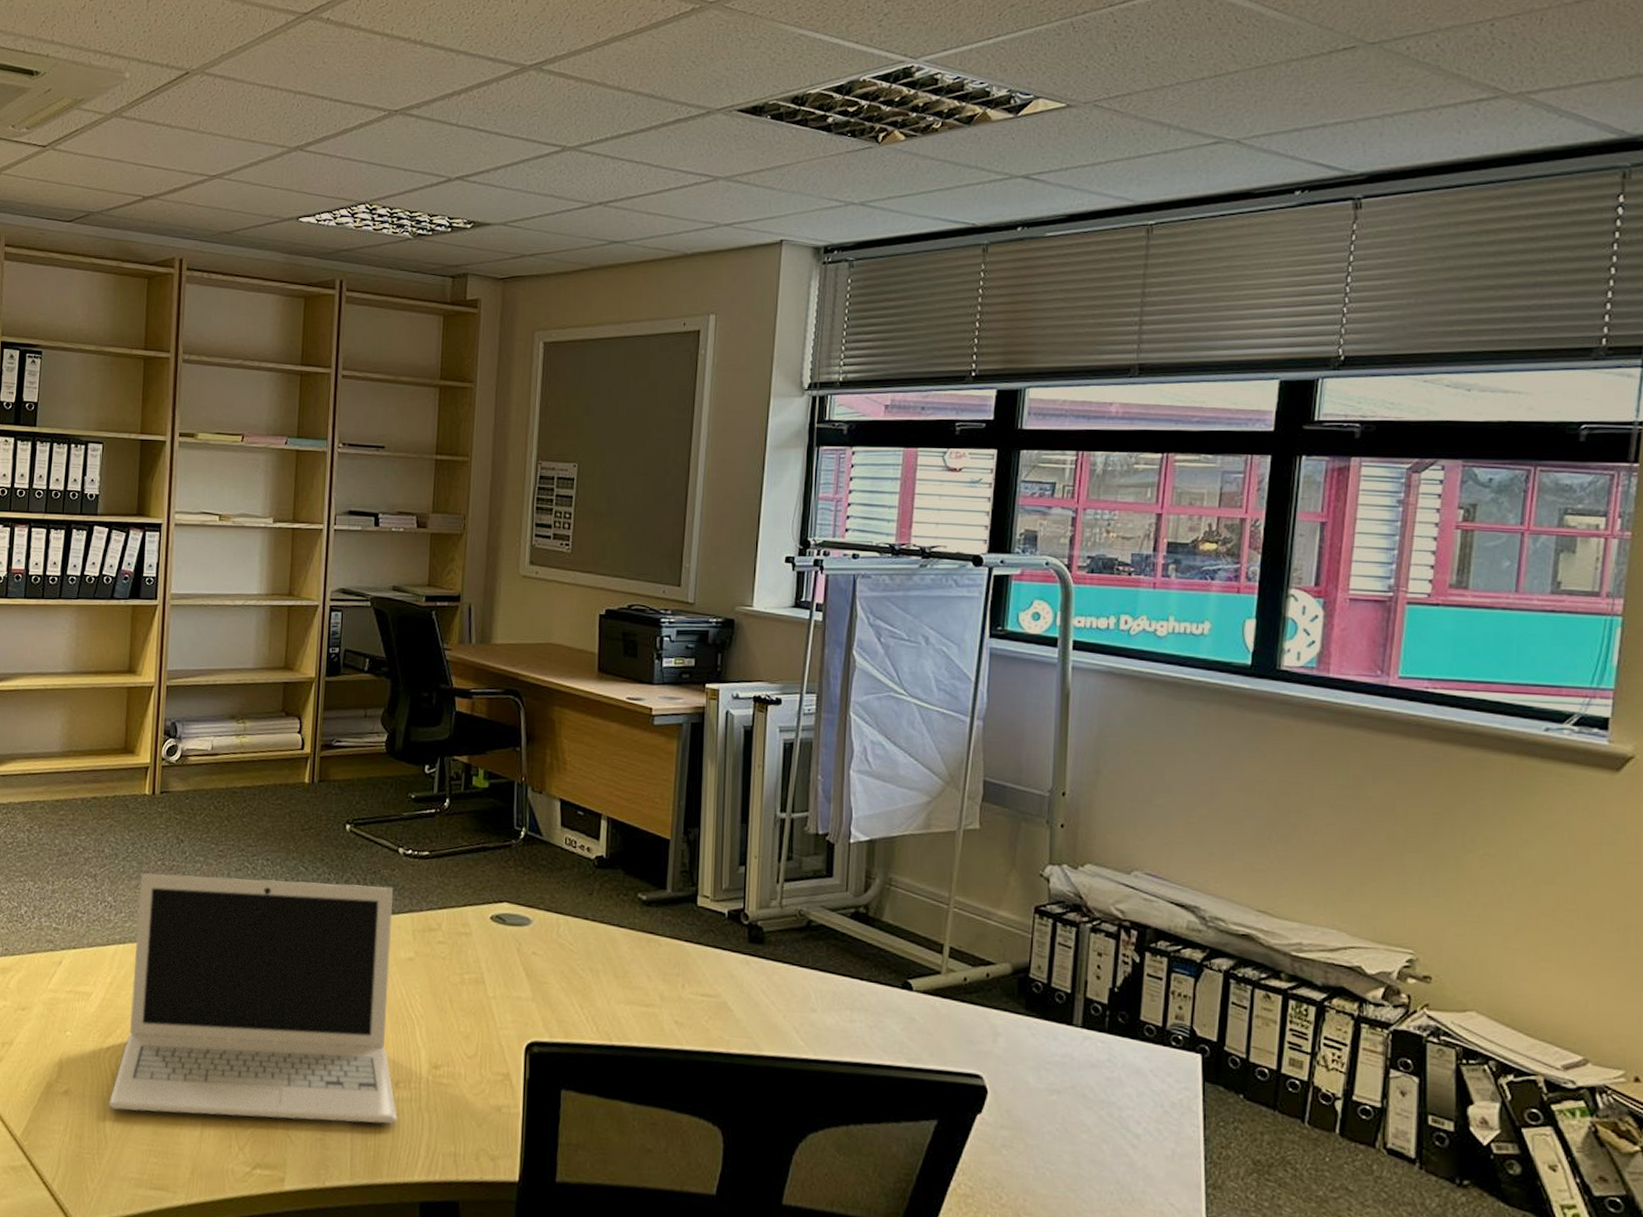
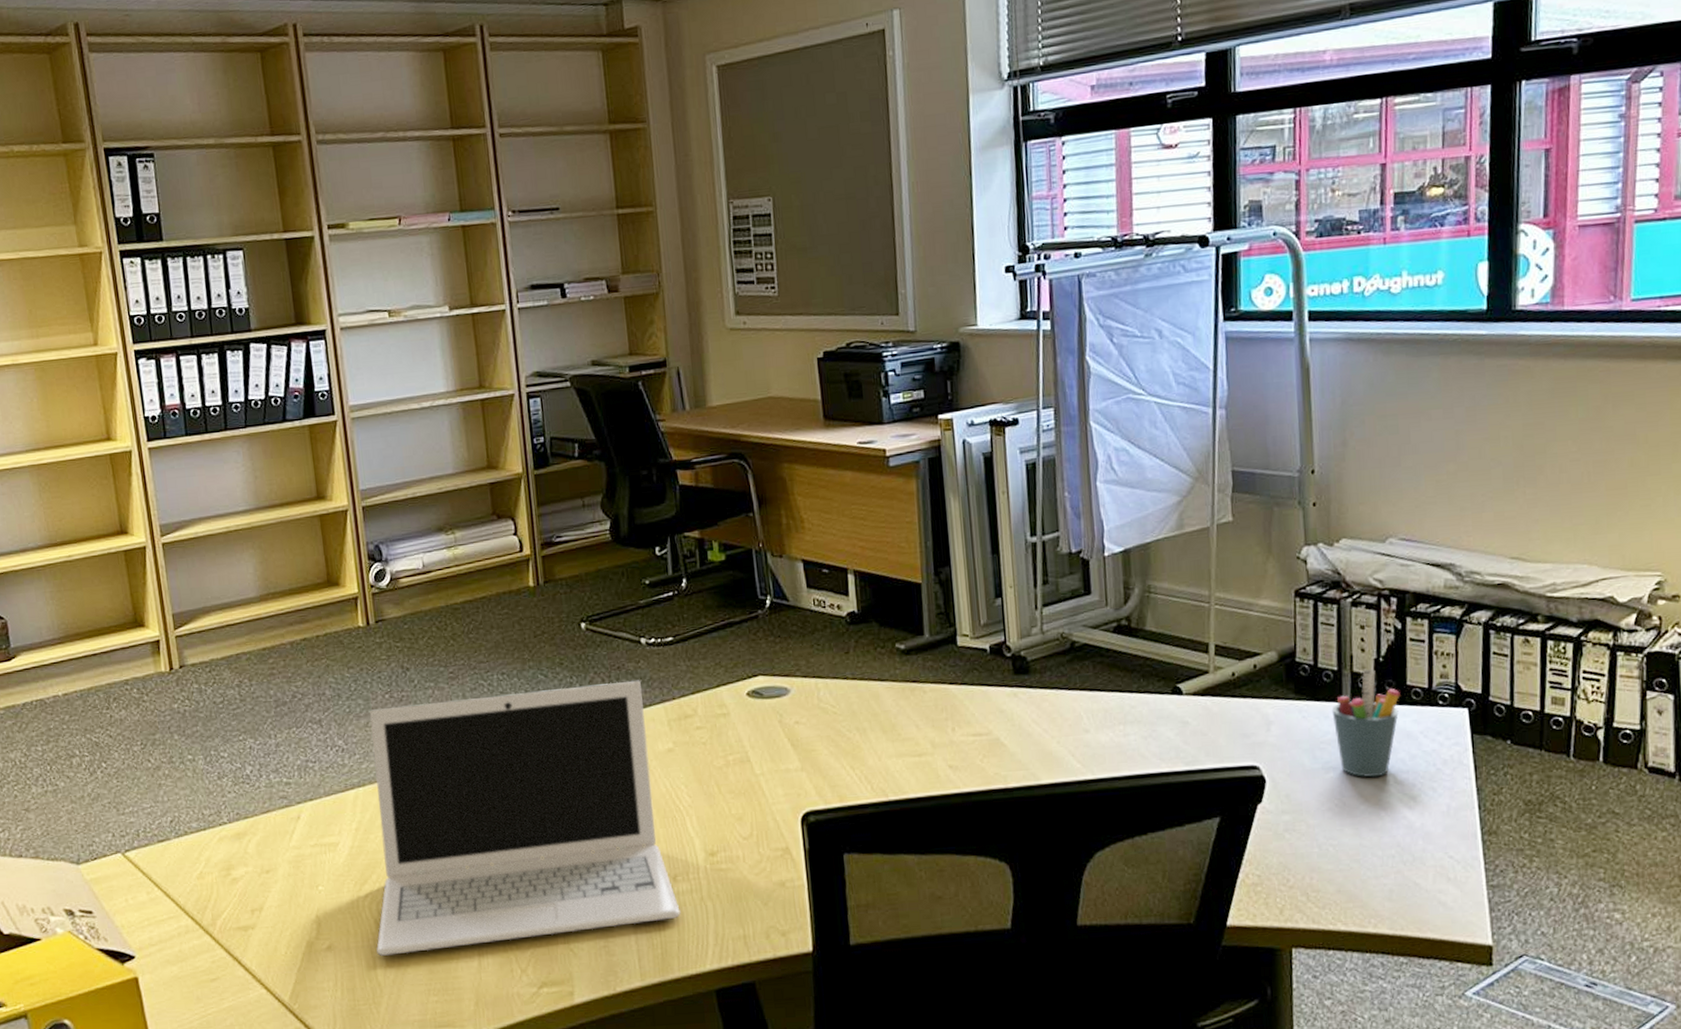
pen holder: none [1061,996,1133,1108] -> present [1331,669,1400,777]

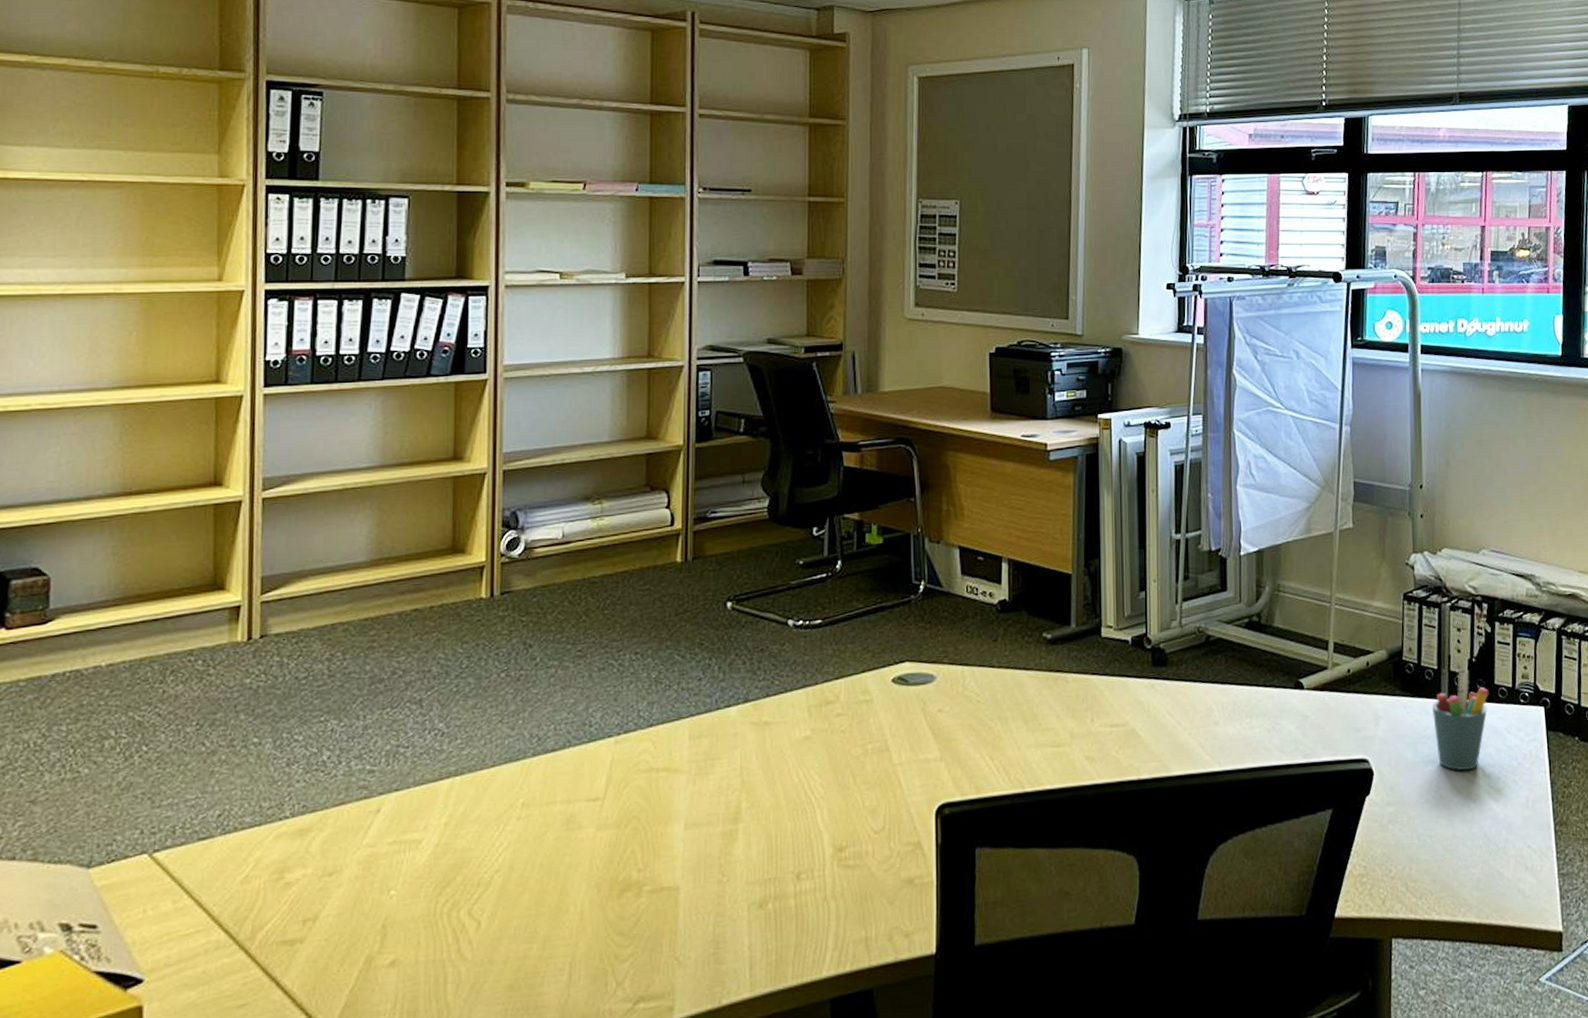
laptop: present [370,680,681,956] -> none [450,663,801,971]

